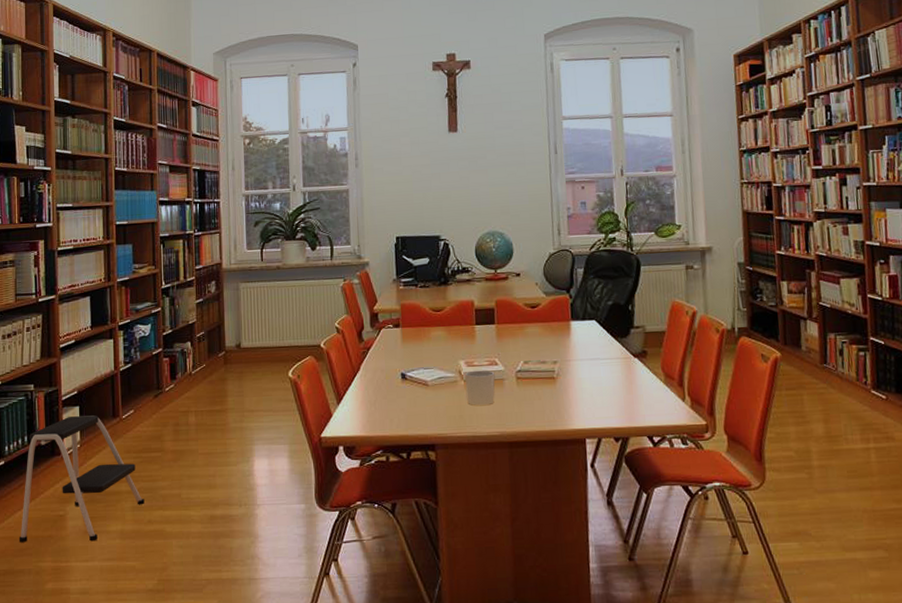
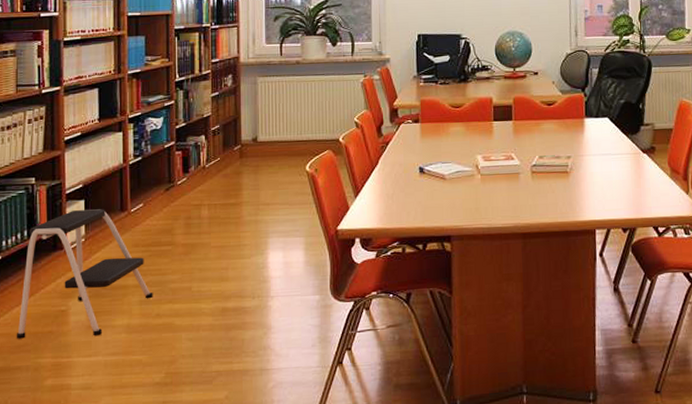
mug: present [464,370,496,407] -> none [481,164,511,199]

